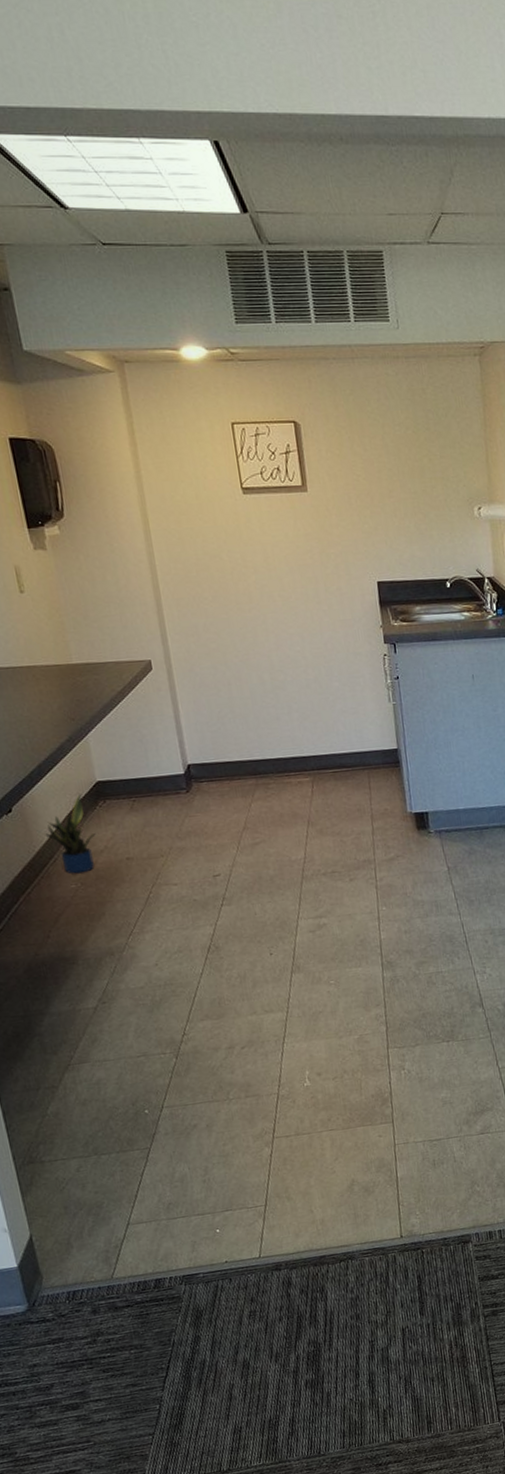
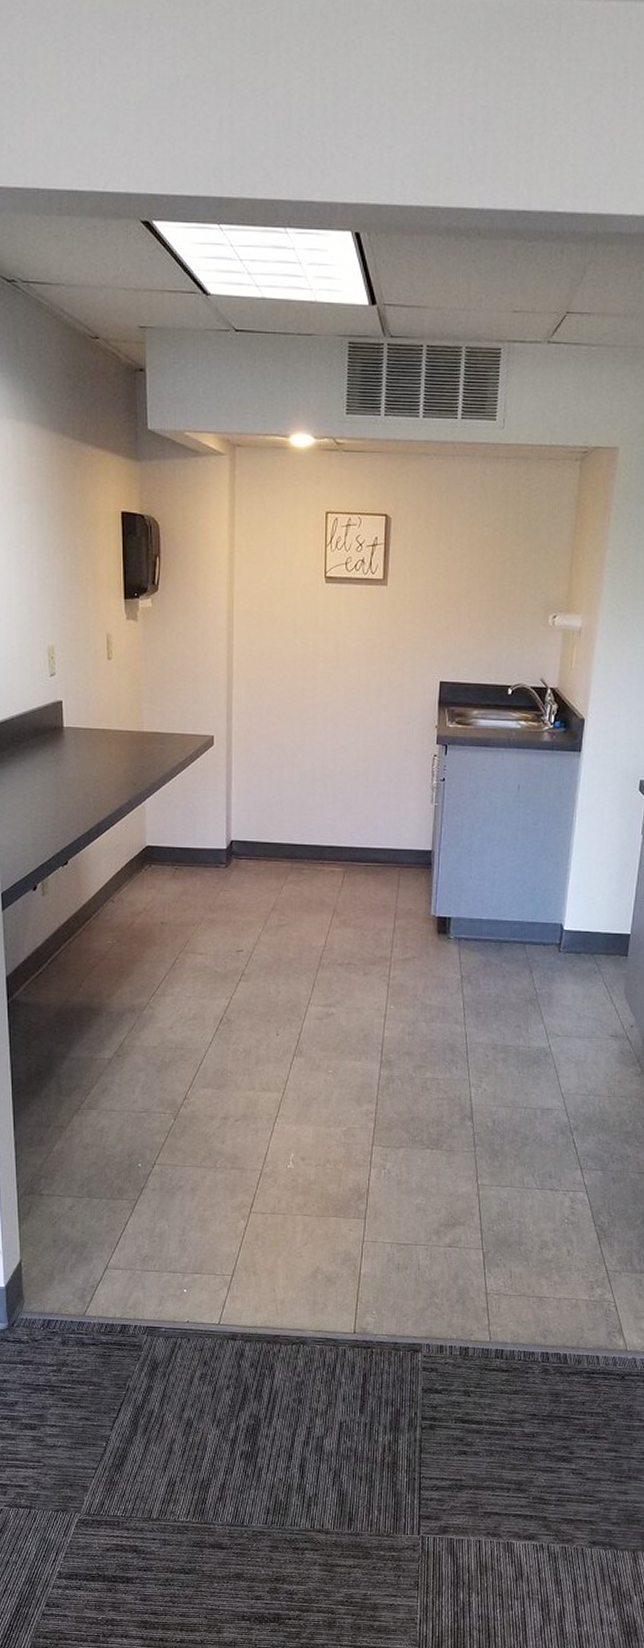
potted plant: present [45,794,96,874] -> none [93,856,138,931]

